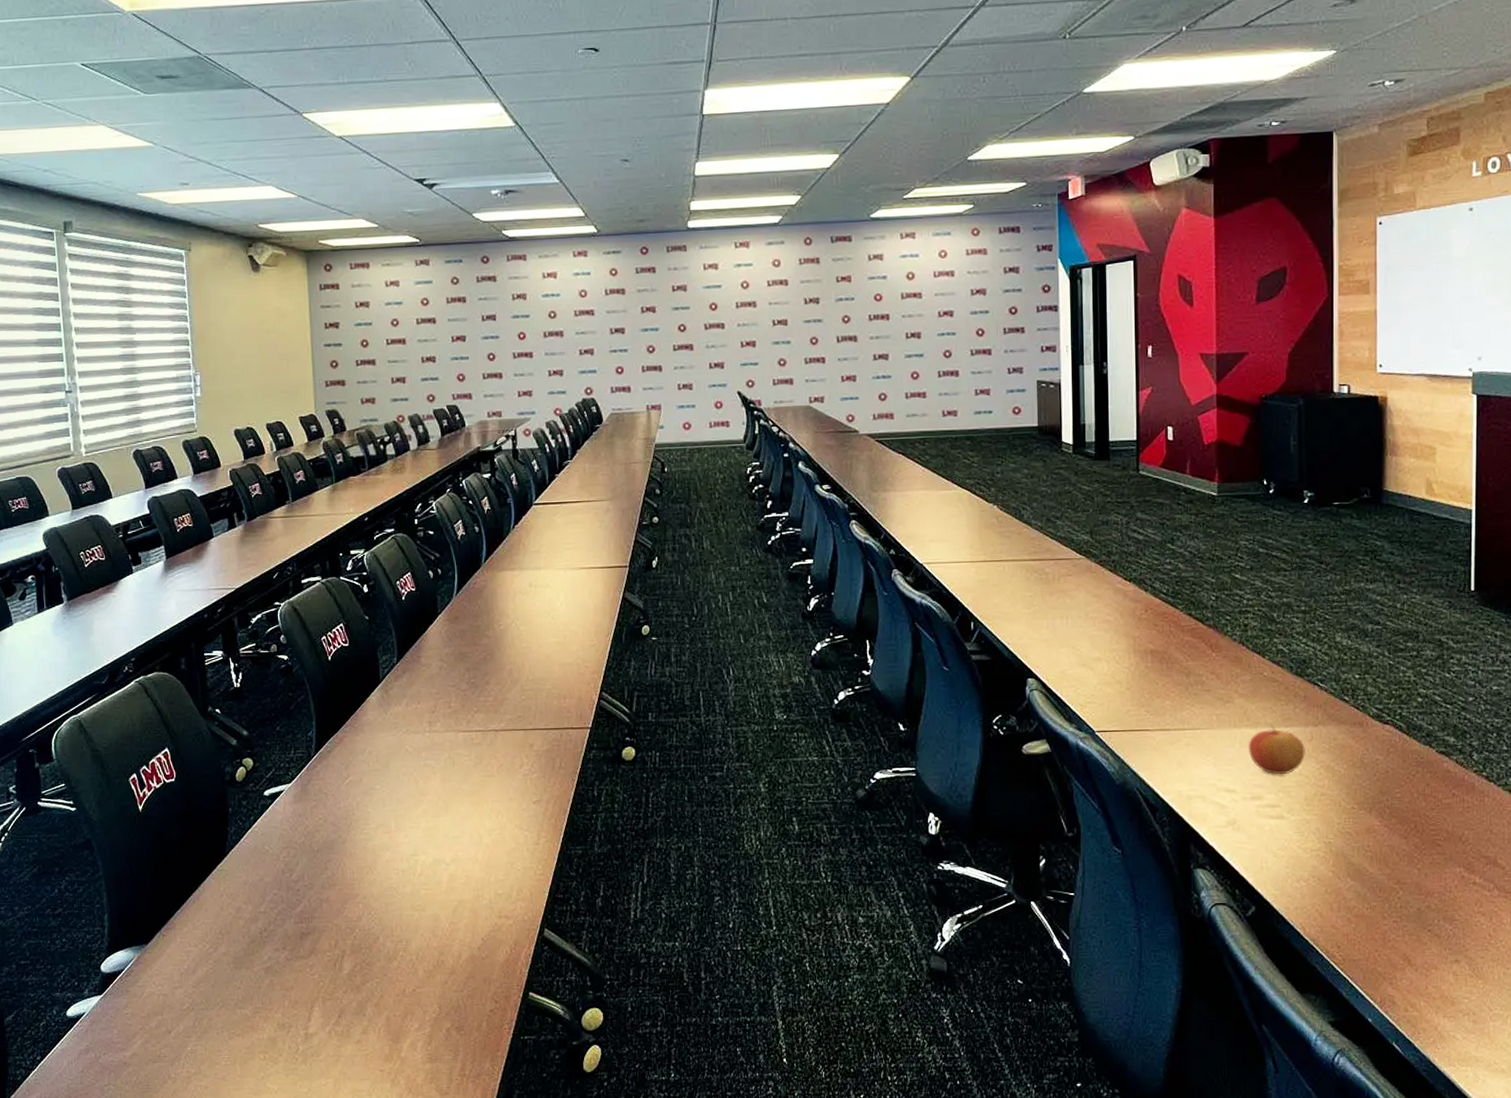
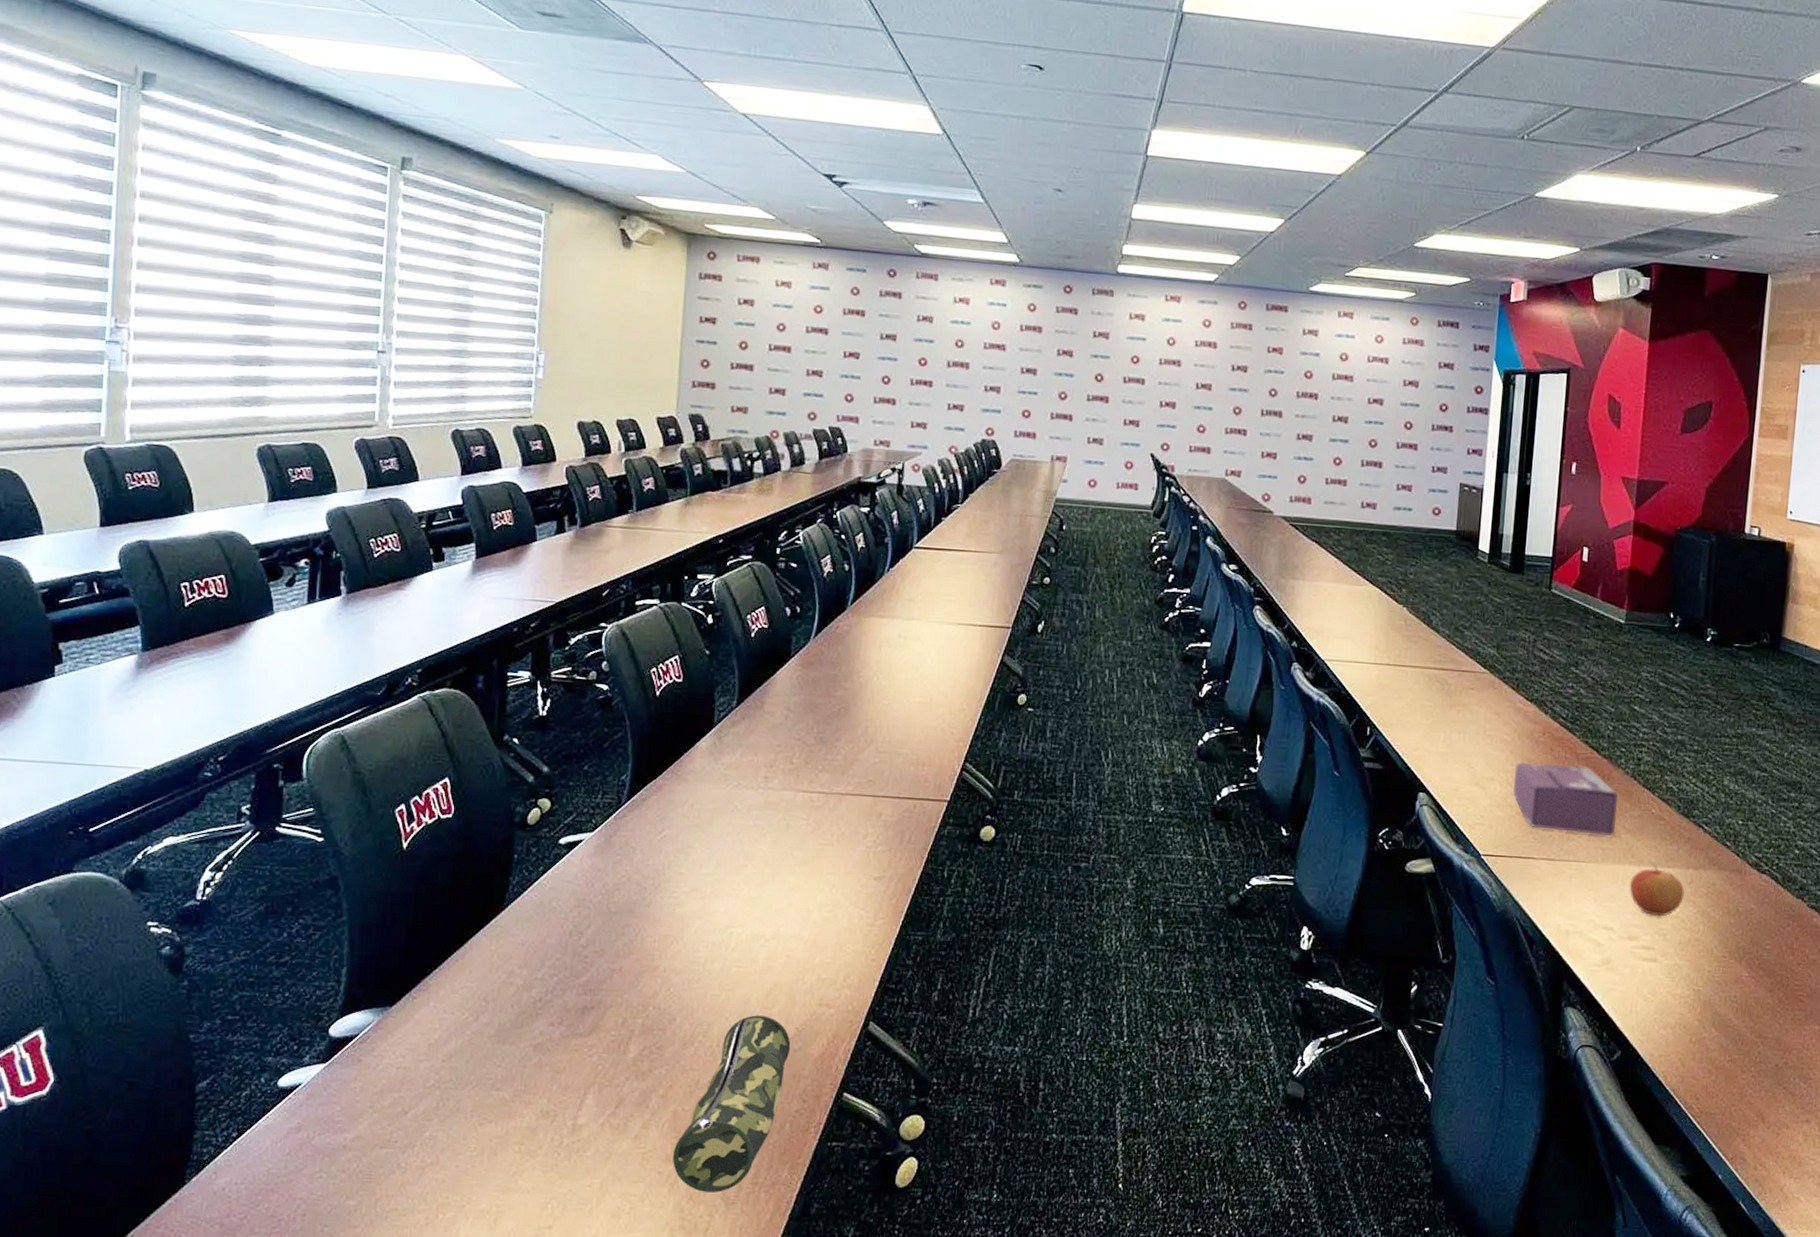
pencil case: none [391,930,479,1085] -> present [673,1015,791,1192]
tissue box: none [1120,638,1228,702] -> present [1513,762,1619,836]

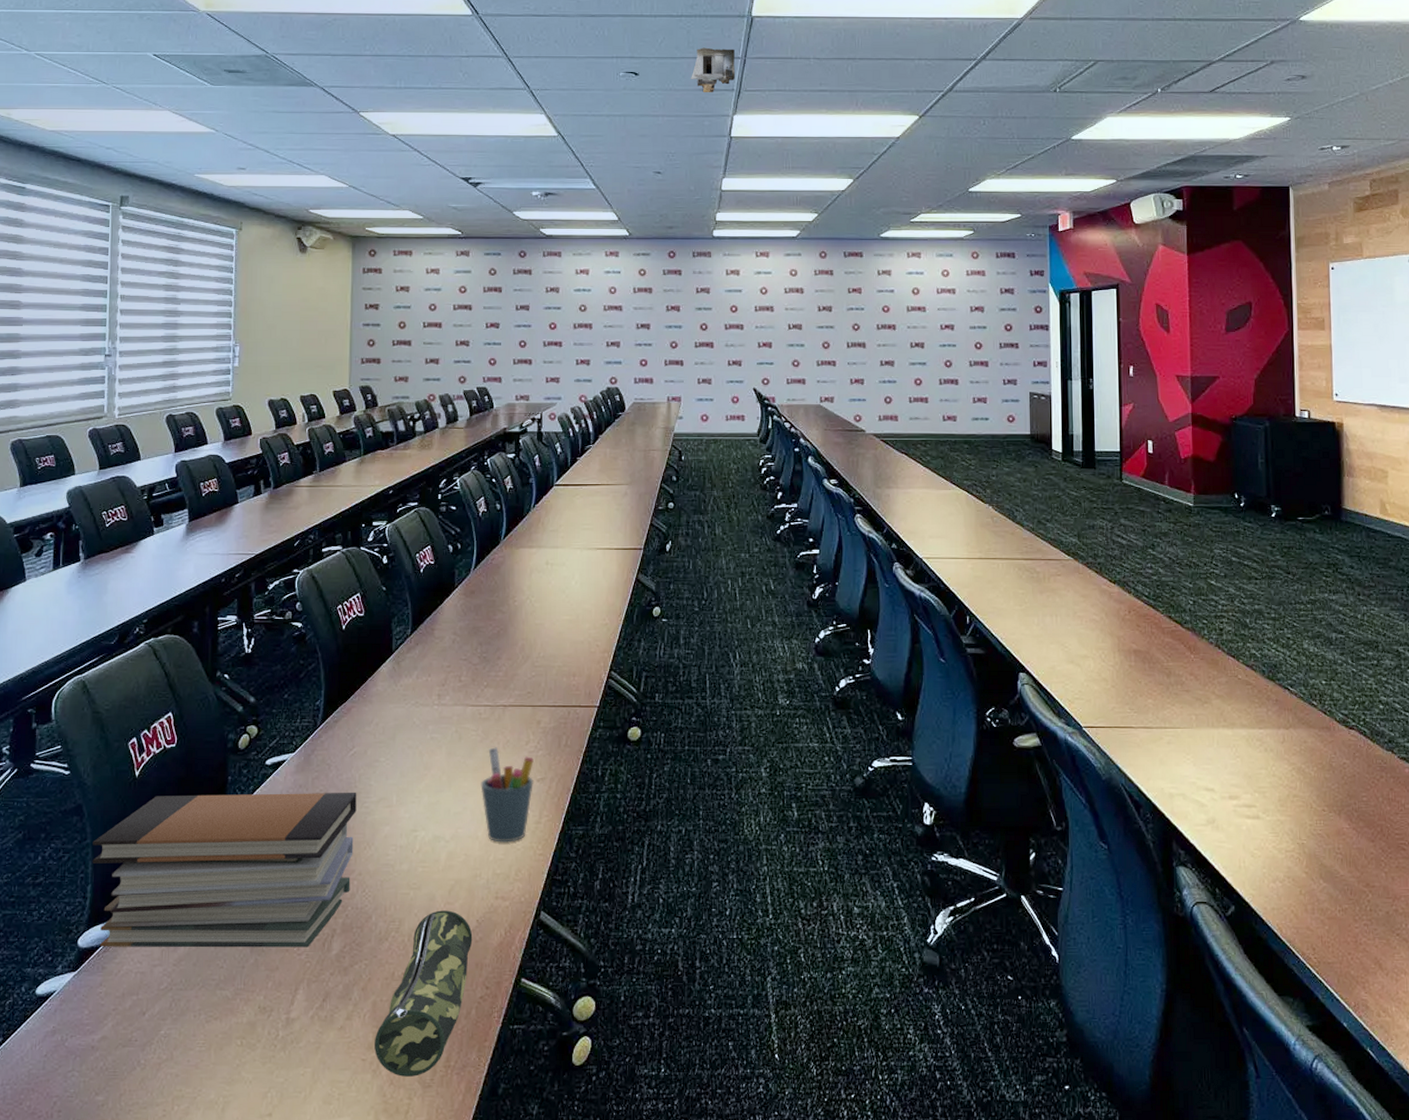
book stack: none [348,872,665,1049] -> present [92,792,357,948]
pen holder: none [809,839,871,945] -> present [481,747,534,843]
projector: none [1105,44,1159,101] -> present [691,47,736,93]
tissue box: present [1513,762,1619,836] -> none [1105,639,1206,702]
apple: present [1629,864,1685,917] -> none [1225,726,1279,776]

